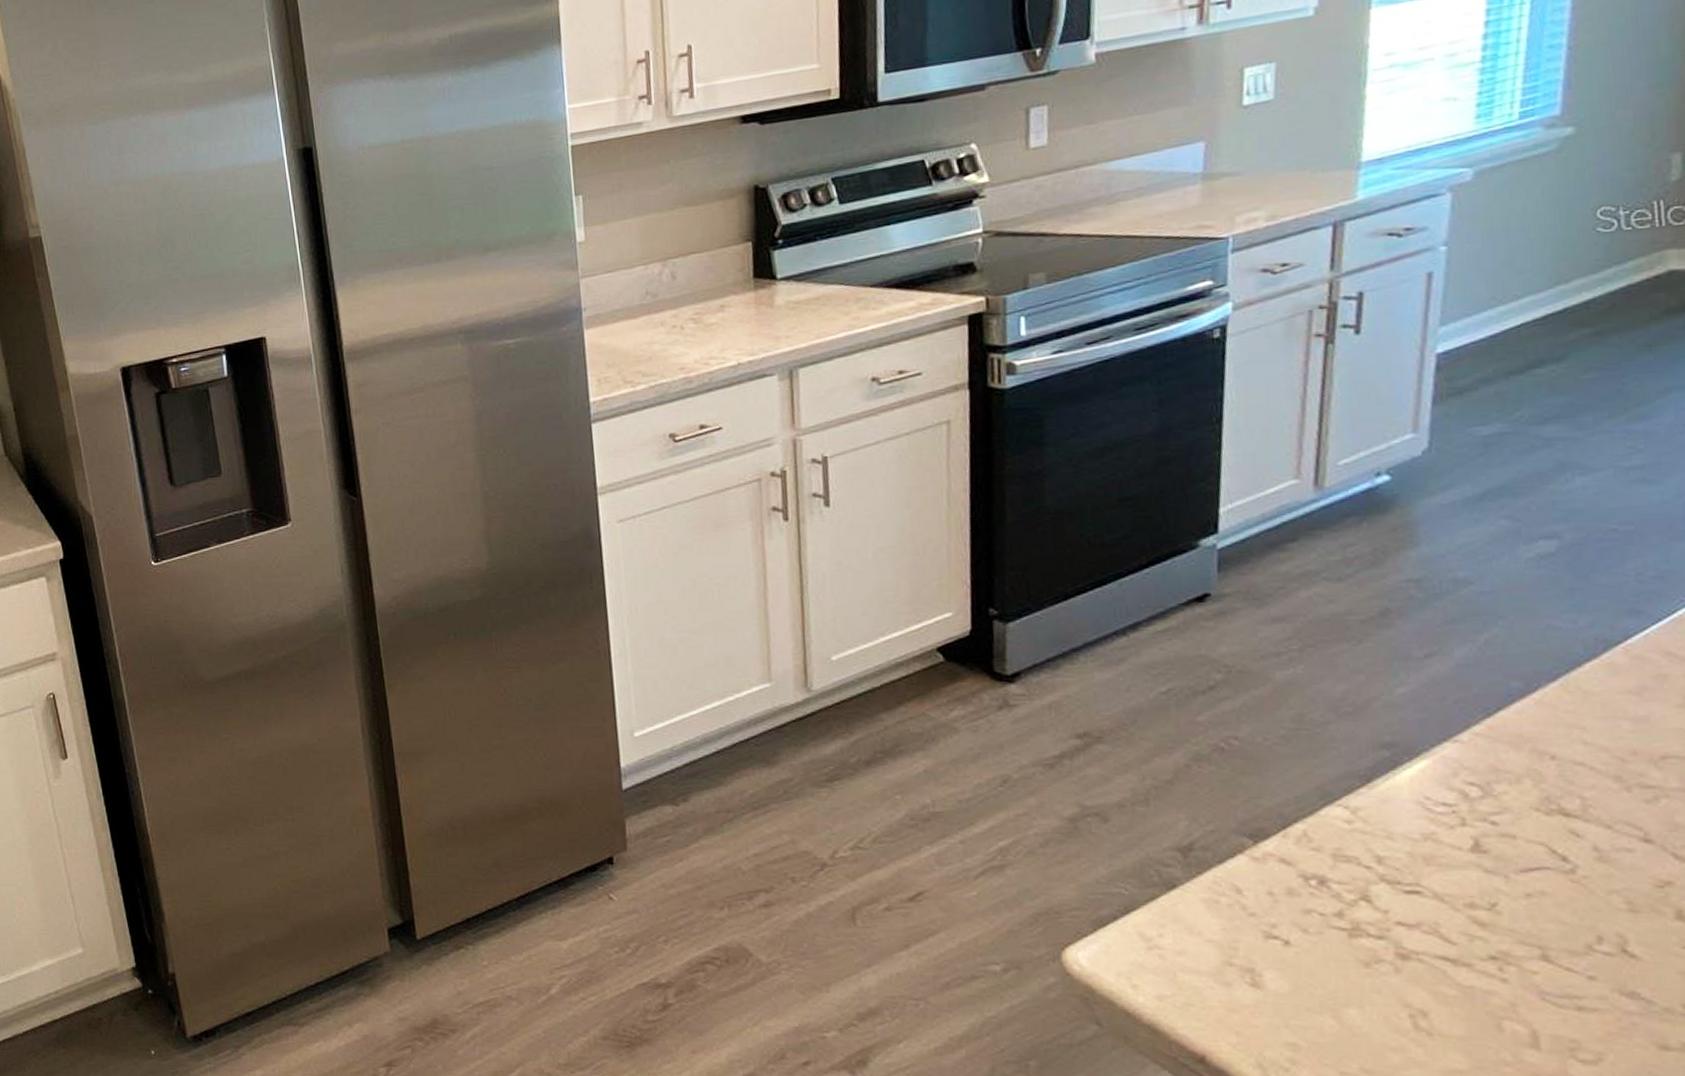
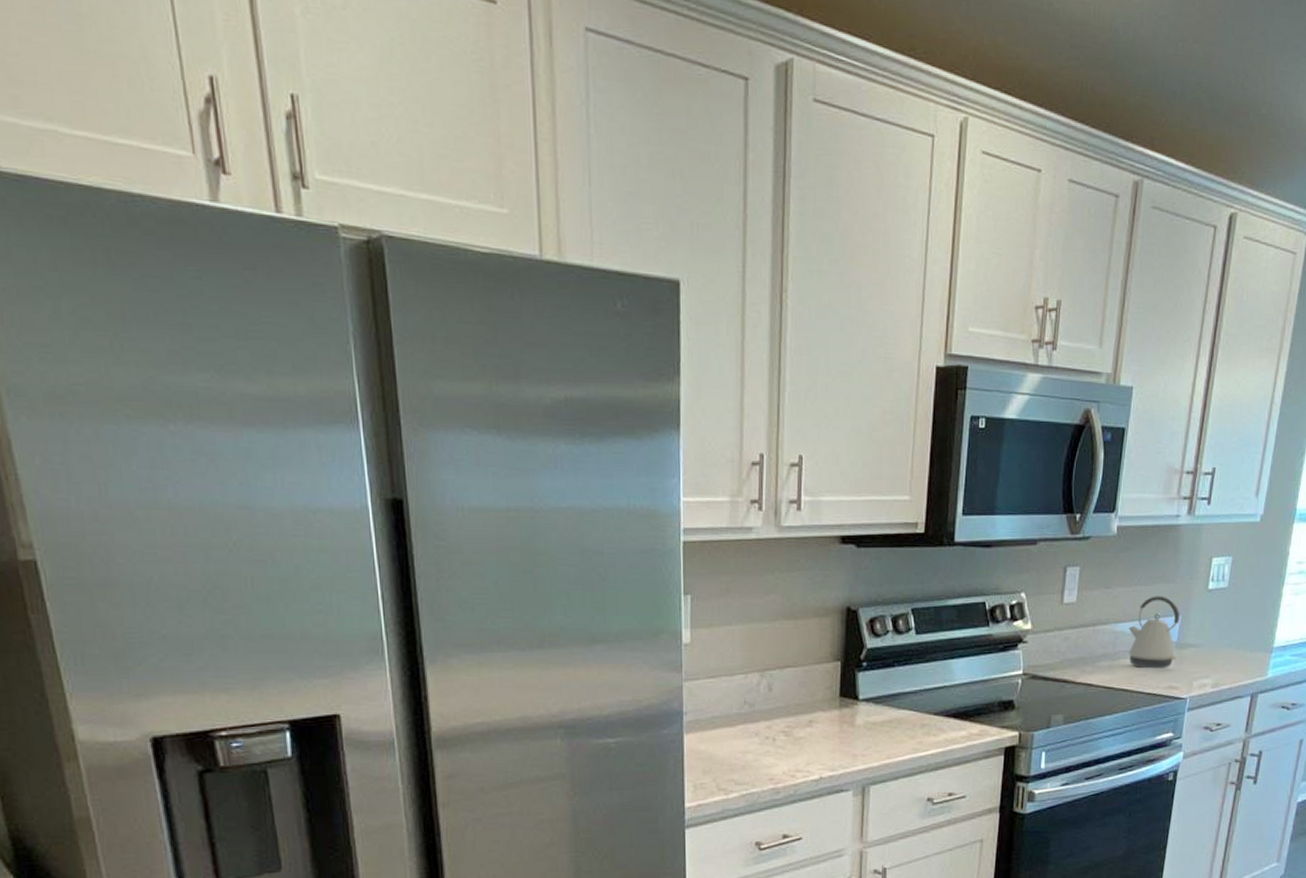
kettle: none [1127,122,1207,209] -> present [1128,596,1180,669]

